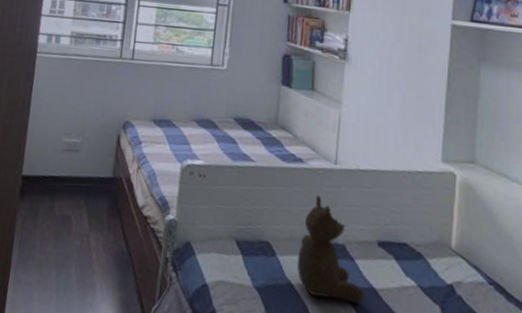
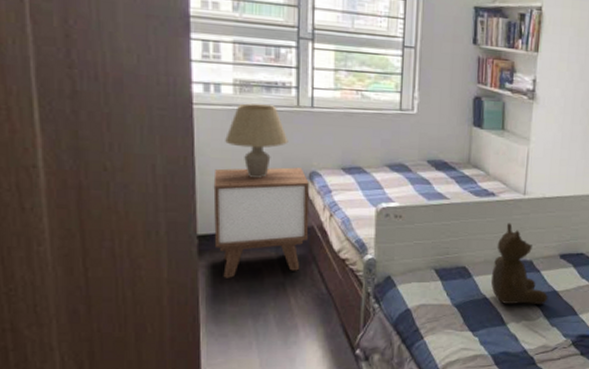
nightstand: none [34,112,122,224] -> present [213,167,309,278]
table lamp: none [57,53,109,124] -> present [225,103,289,177]

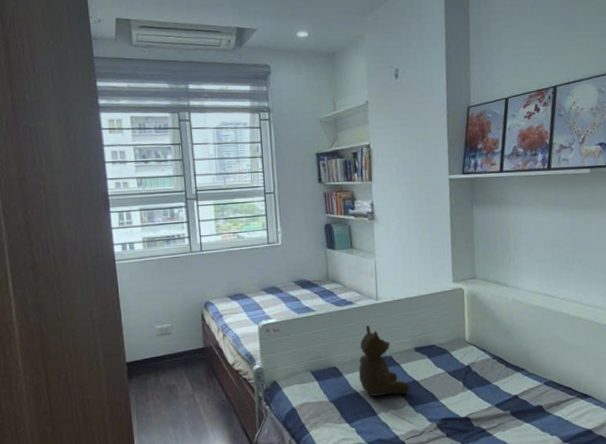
nightstand: present [213,167,309,278] -> none [134,300,209,395]
table lamp: present [225,103,289,177] -> none [140,253,187,312]

